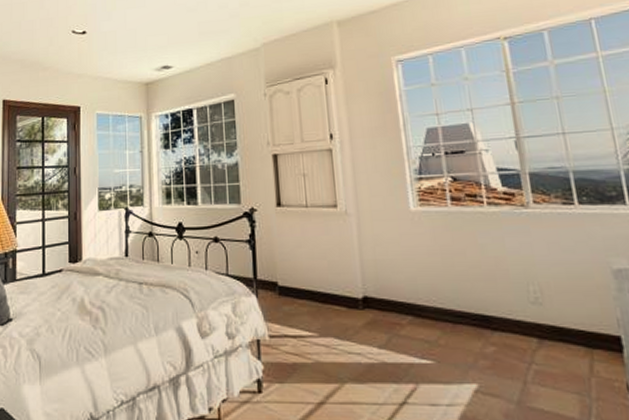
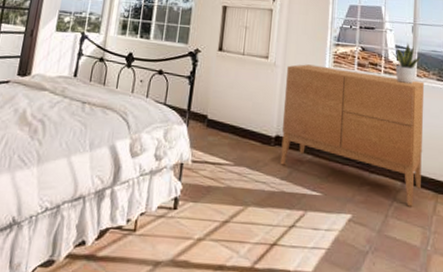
sideboard: none [361,207,567,369] -> present [280,64,425,207]
potted plant: none [492,163,534,214] -> present [391,43,421,84]

